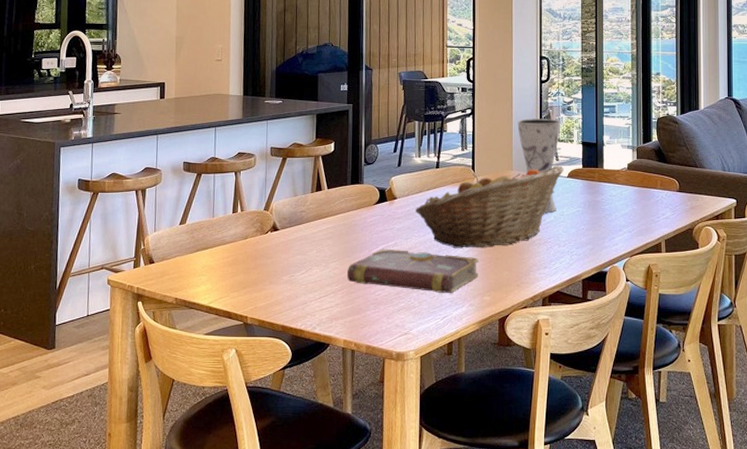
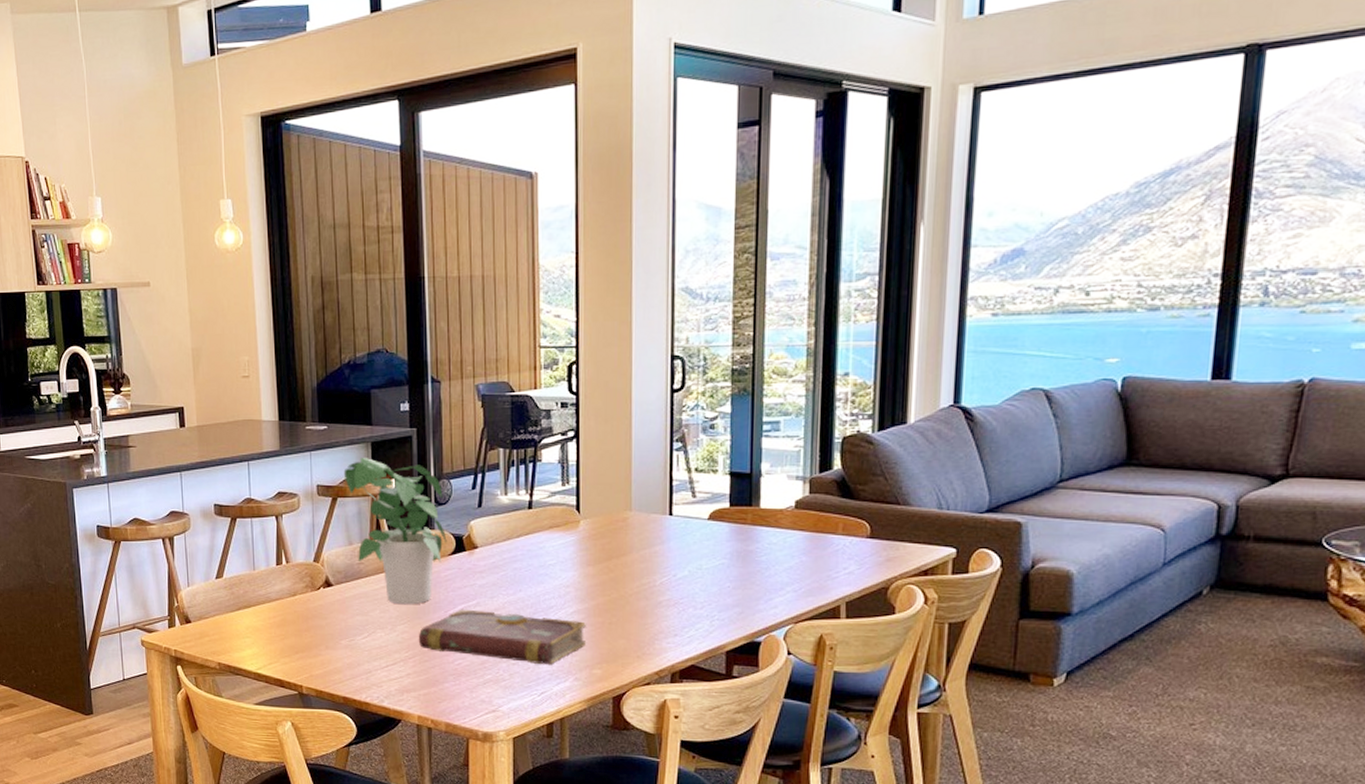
potted plant: none [293,125,373,246] -> present [343,457,447,605]
fruit basket: present [416,165,564,248] -> none [503,504,703,610]
vase: present [517,118,561,213] -> none [638,441,700,566]

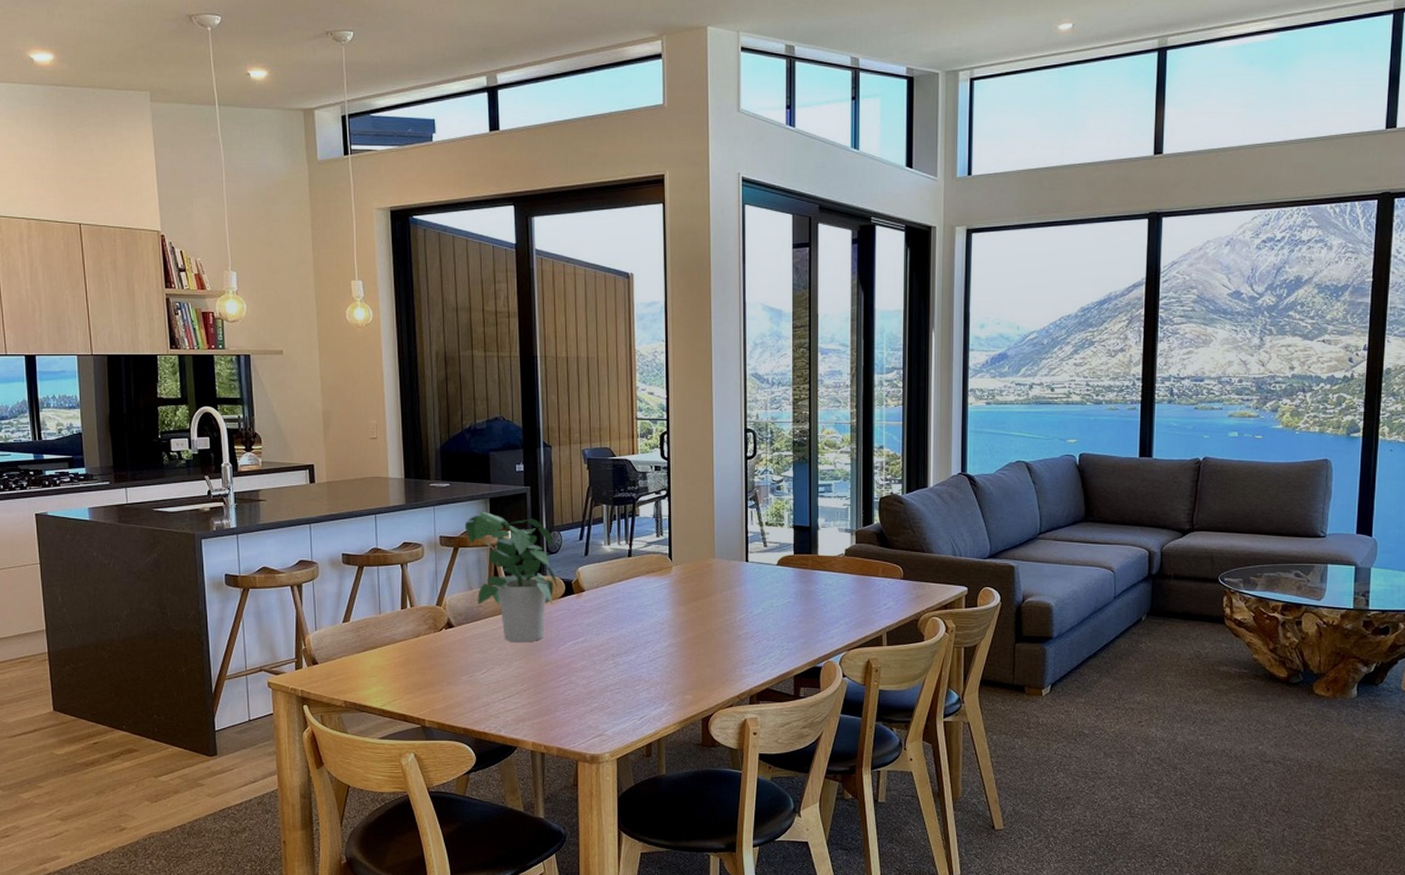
book: present [418,609,586,664] -> none [532,645,678,692]

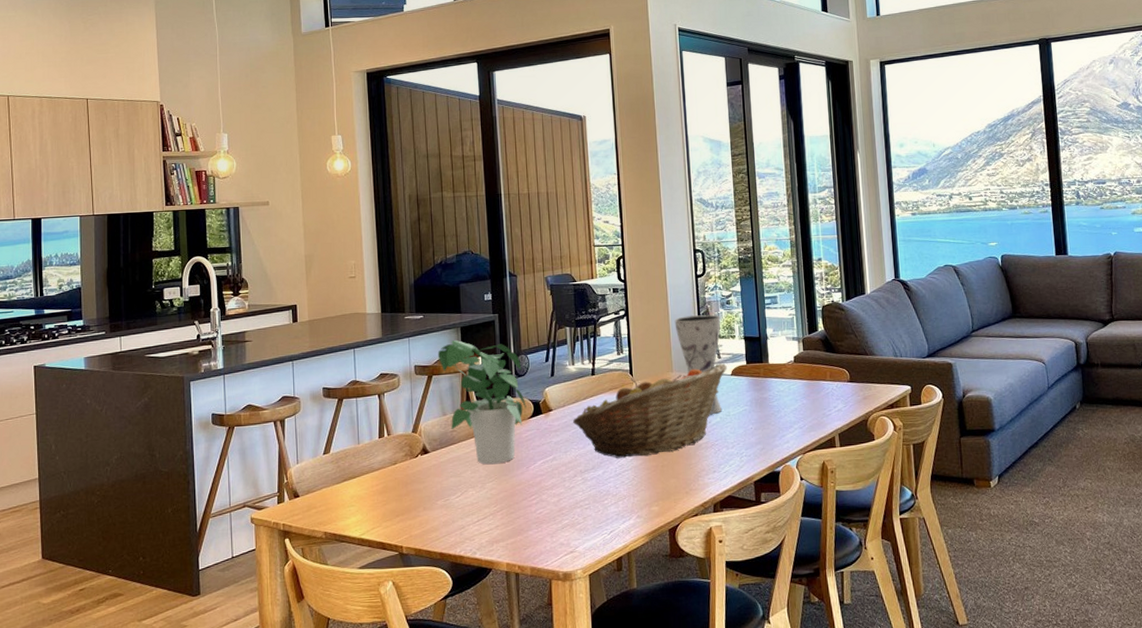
fruit basket: none [607,552,773,644] -> present [573,363,727,458]
vase: none [720,500,770,604] -> present [674,314,723,414]

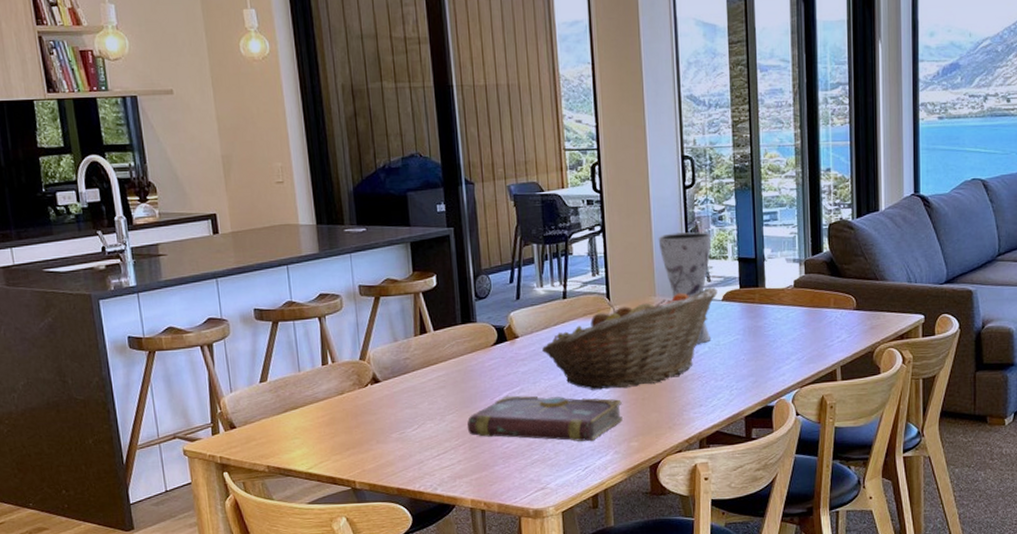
potted plant: present [437,339,527,465] -> none [384,256,489,396]
book: none [504,464,644,507] -> present [467,395,623,441]

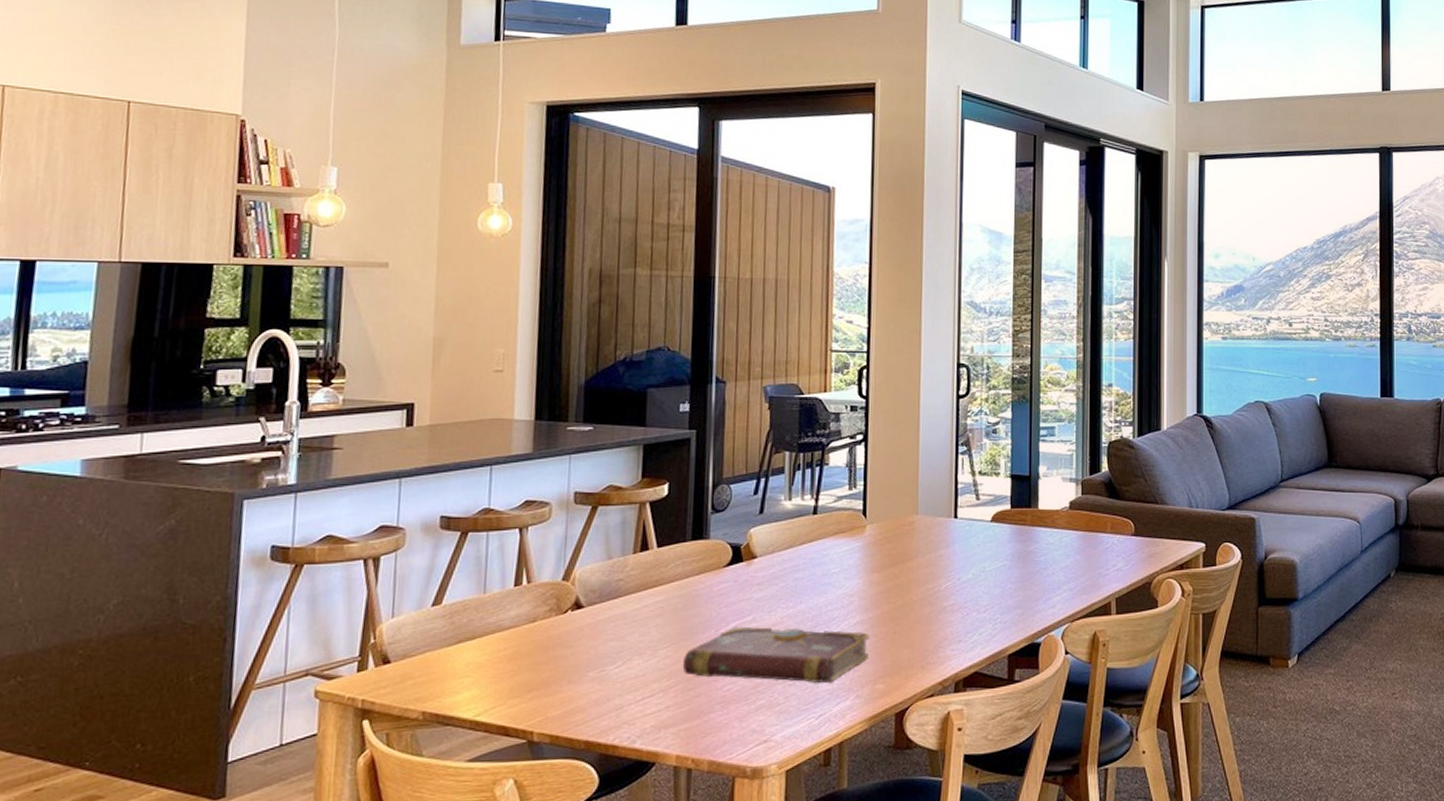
fruit basket: present [542,287,718,390] -> none [783,506,986,621]
vase: present [658,232,712,343] -> none [925,445,984,569]

